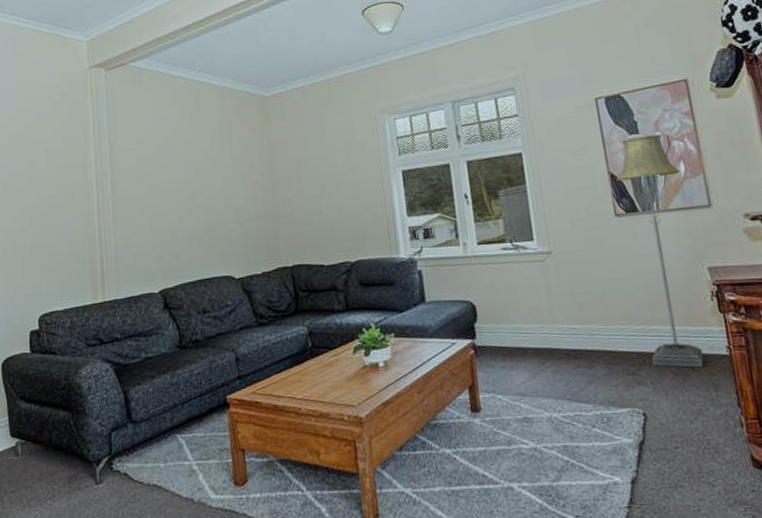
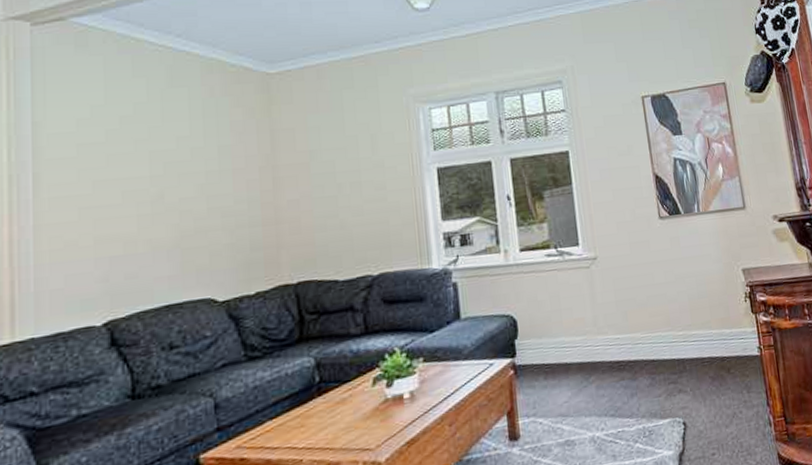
floor lamp: present [616,134,704,368] -> none [660,136,738,372]

